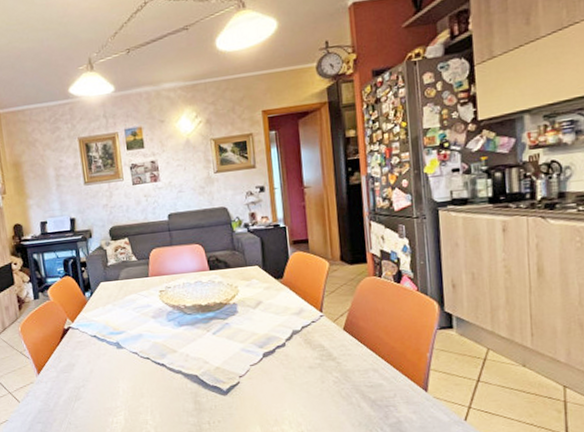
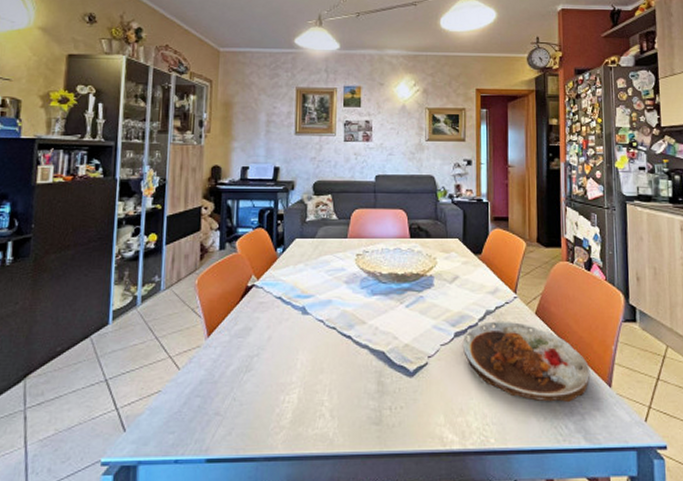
plate: none [271,338,405,409] -> present [462,321,591,403]

